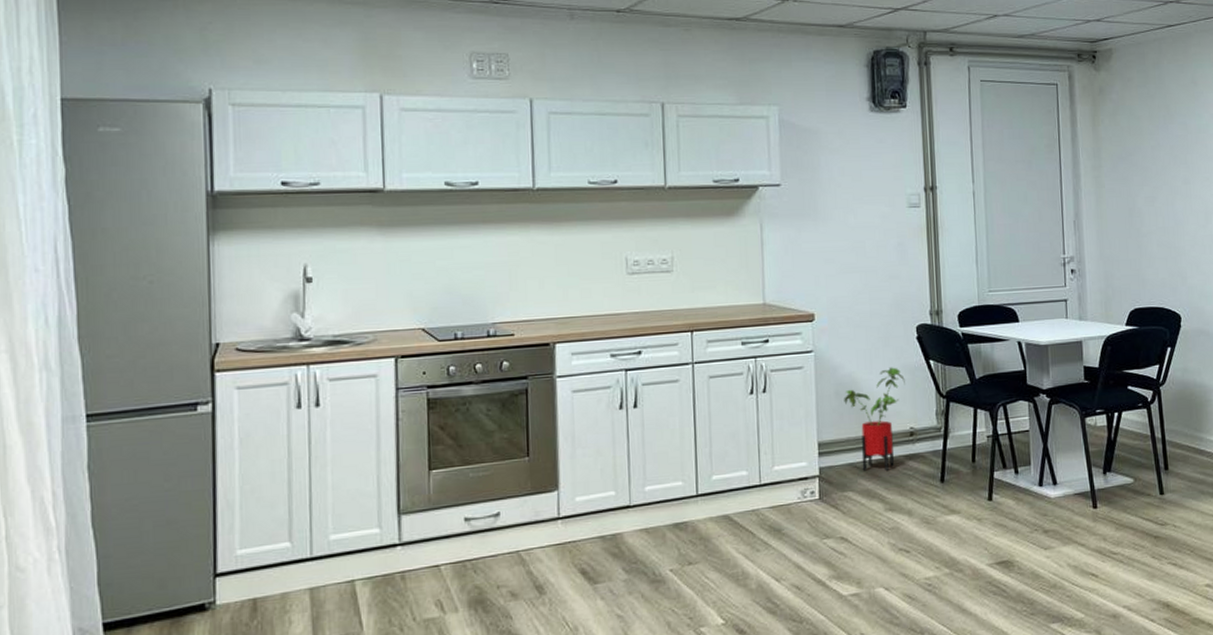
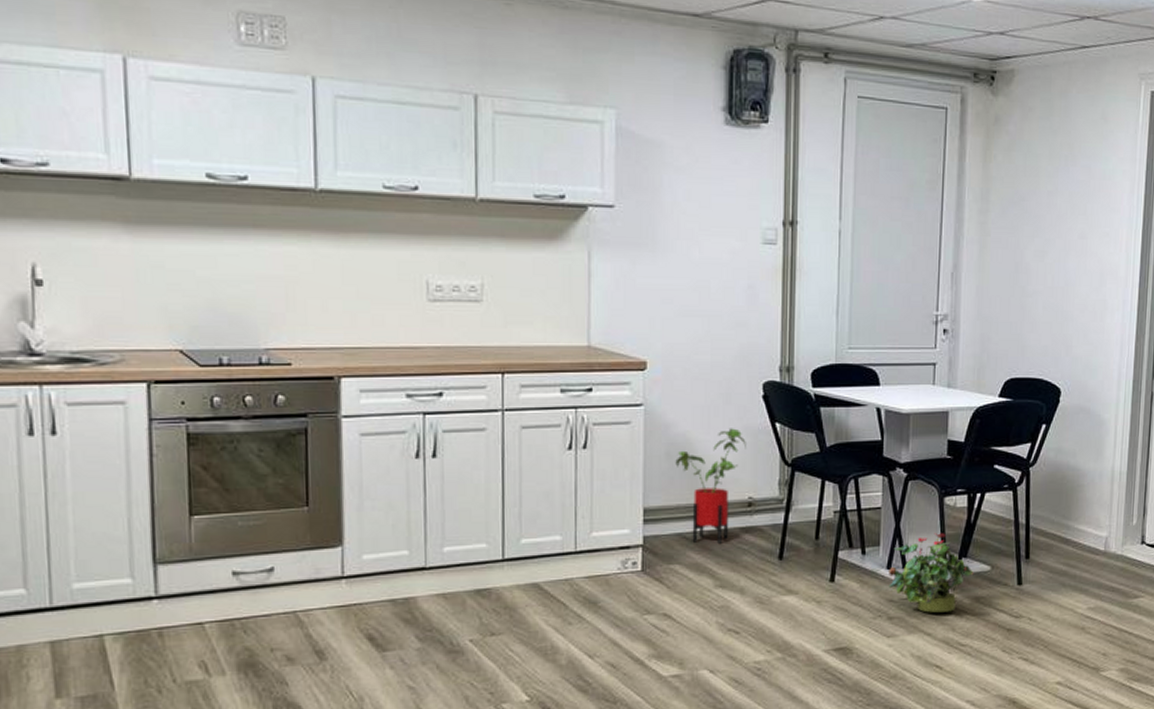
potted plant: none [1041,450,1119,525] -> present [888,533,974,613]

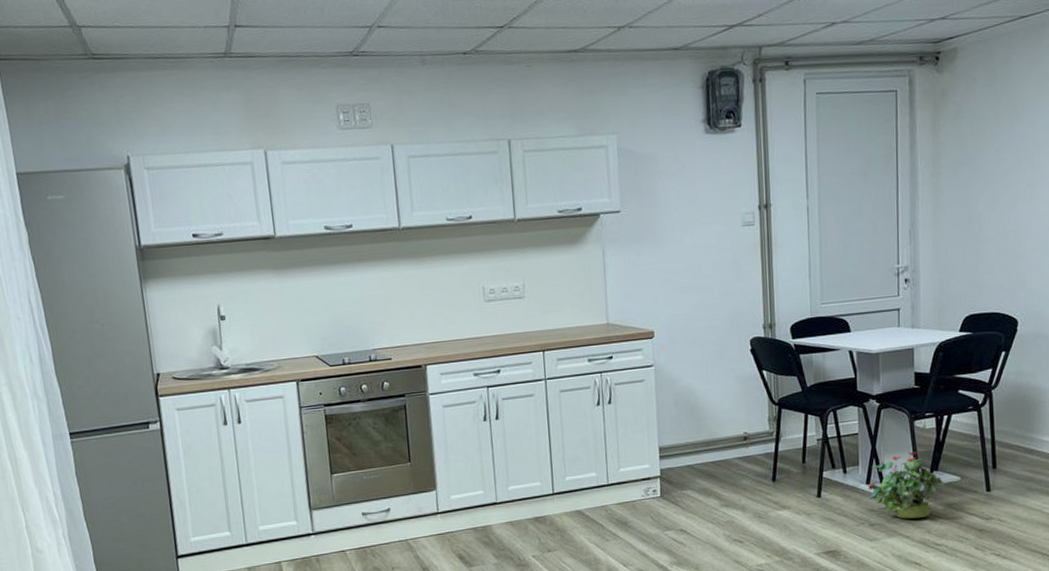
house plant: present [675,428,746,543] -> none [682,378,739,472]

